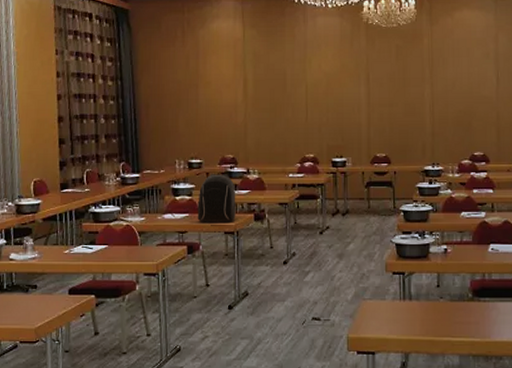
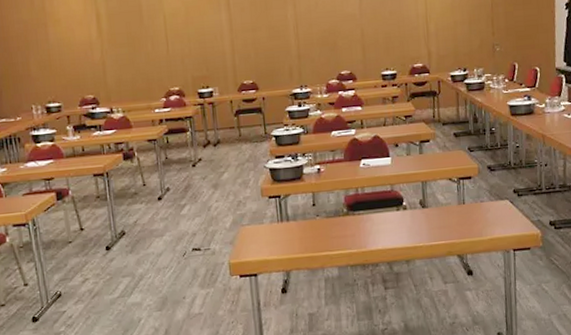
backpack: present [197,174,236,222] -> none [61,115,104,167]

